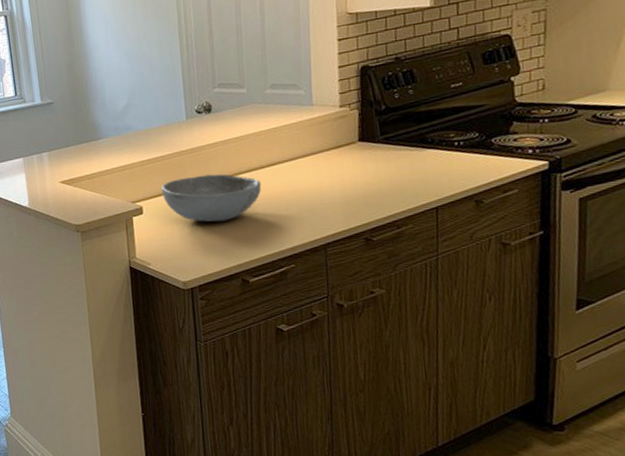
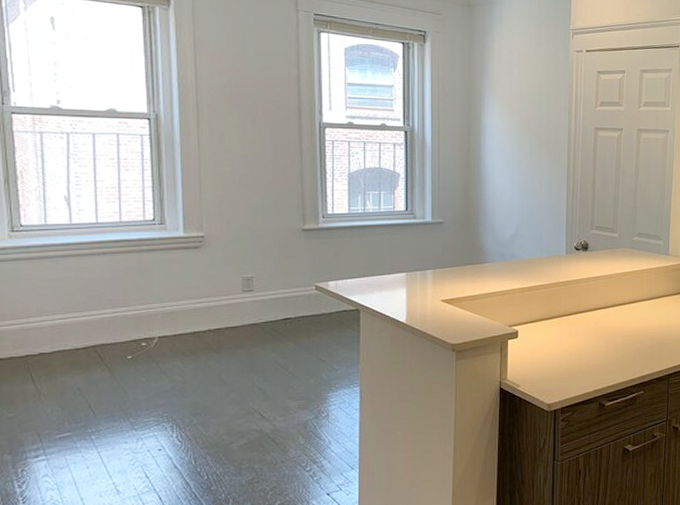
bowl: present [161,174,262,222] -> none [537,306,623,350]

